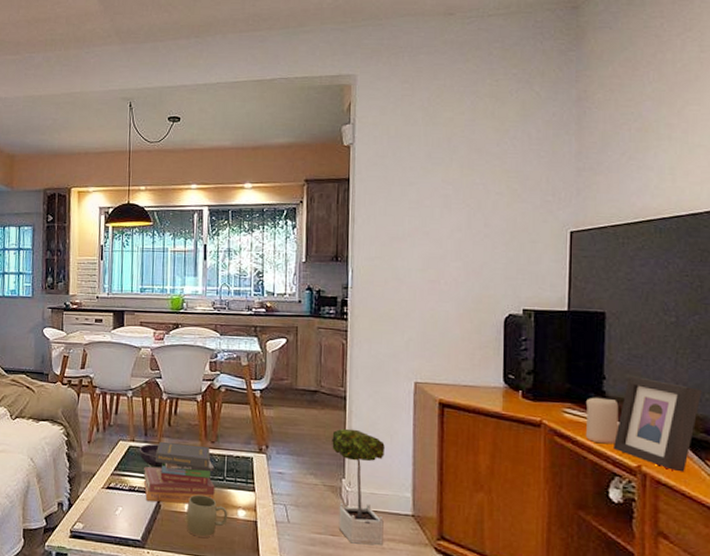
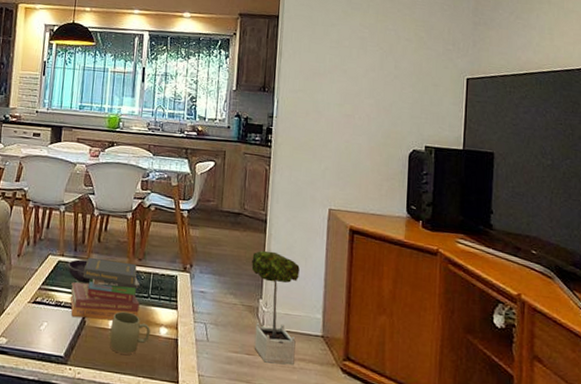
candle: present [585,397,619,445] -> none [474,229,503,274]
picture frame: present [612,375,702,472] -> none [497,210,571,301]

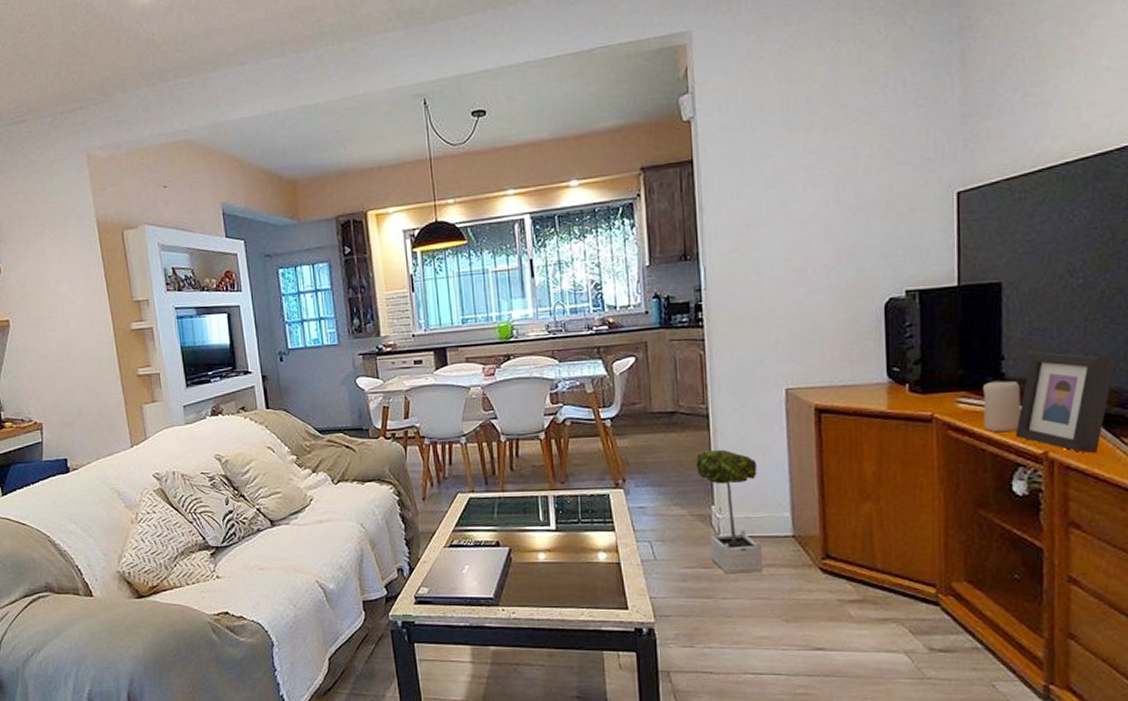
bowl: present [67,259,91,285] -> none [480,491,510,519]
books: present [70,257,140,321] -> none [488,488,571,555]
mug: present [109,311,151,355] -> none [541,541,588,587]
candle: none [474,229,503,274] -> present [982,381,1021,433]
picture frame: none [497,210,571,301] -> present [1015,351,1115,454]

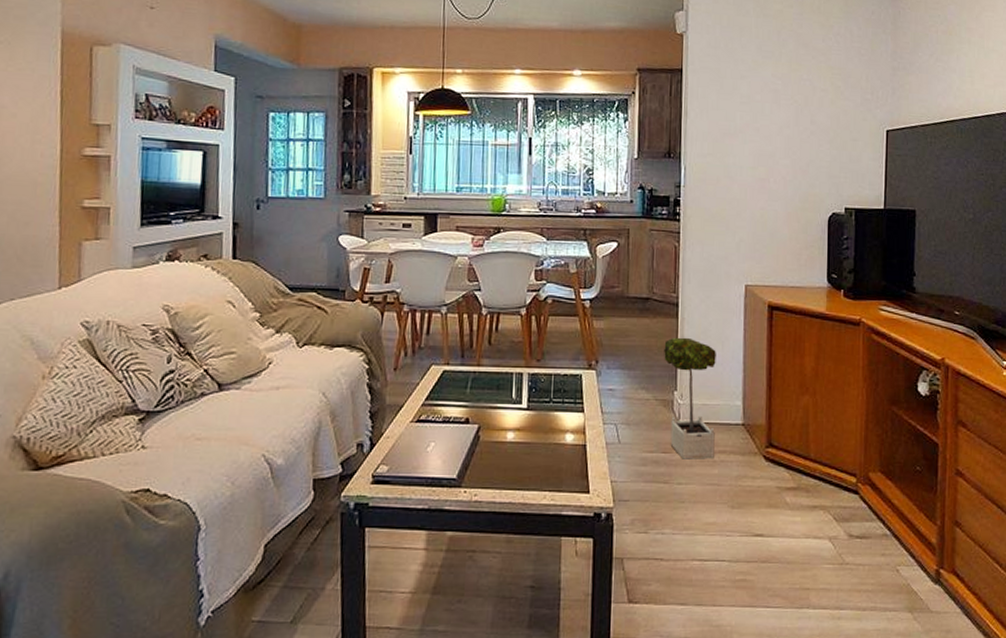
candle: present [982,381,1021,433] -> none [898,293,926,339]
picture frame: present [1015,351,1115,454] -> none [921,271,993,362]

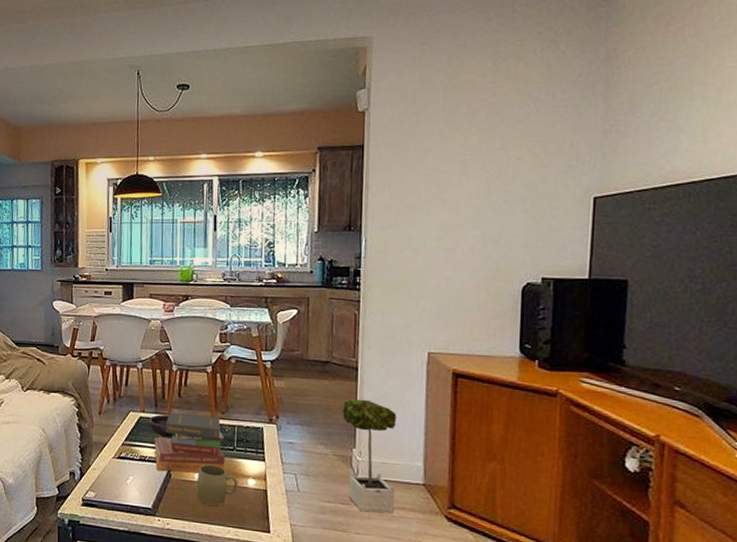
bowl: none [454,365,483,395] -> present [149,414,174,440]
books: none [460,363,541,432] -> present [154,412,225,473]
mug: none [508,421,555,468] -> present [196,464,238,506]

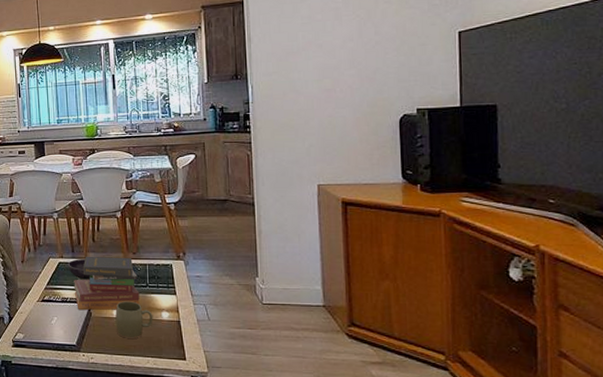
potted tree: present [343,398,396,513] -> none [244,232,298,335]

